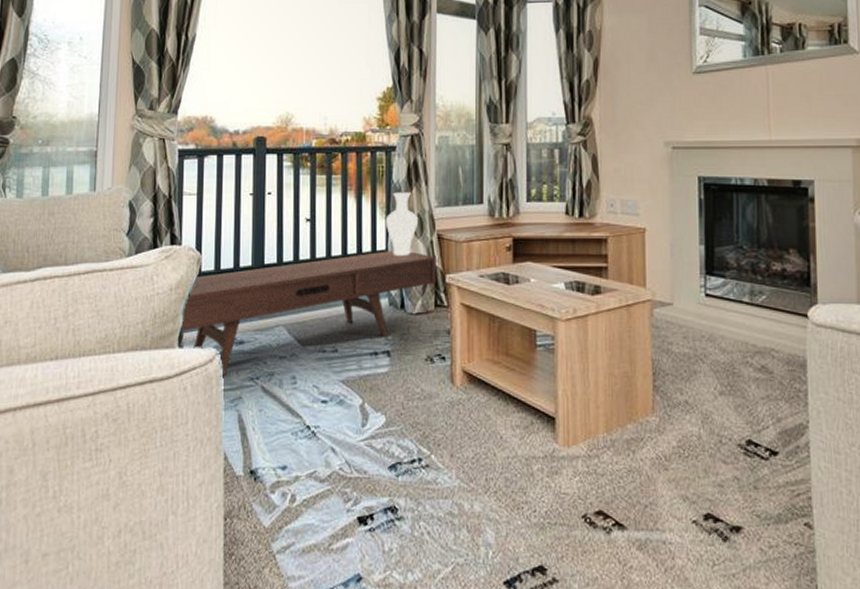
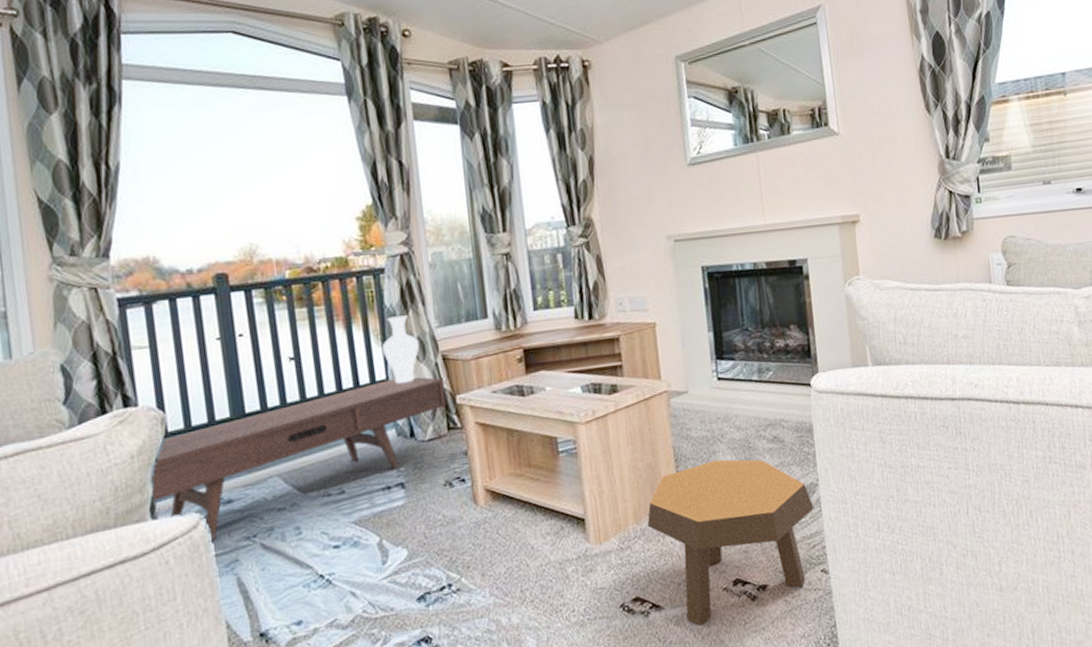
footstool: none [618,380,801,557] -> present [647,459,814,626]

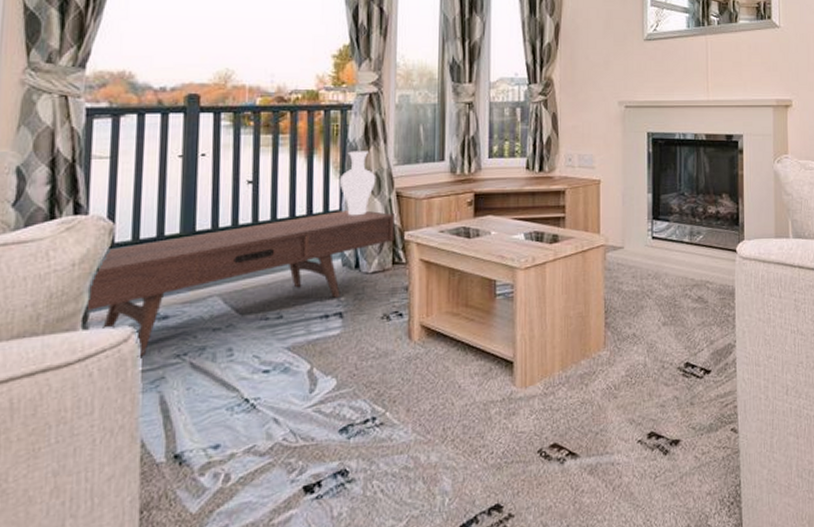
footstool: present [647,459,814,626] -> none [572,314,729,477]

